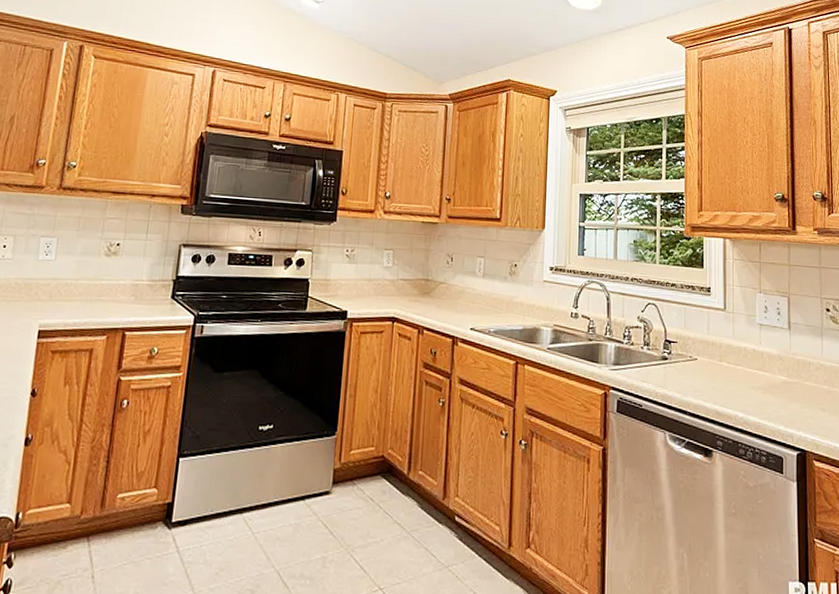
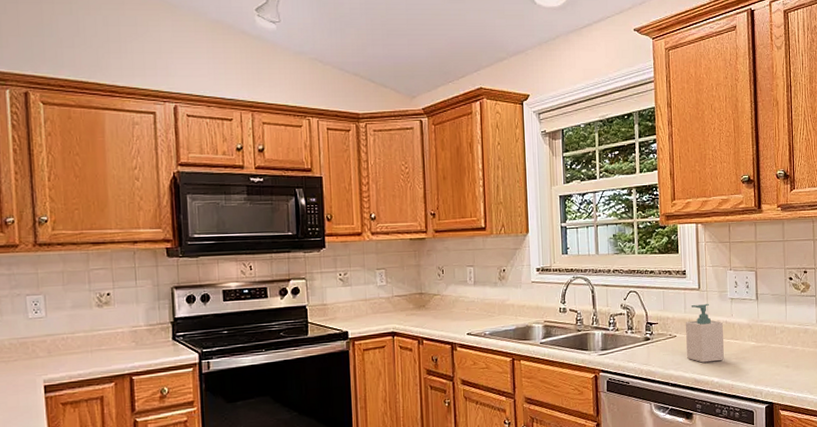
soap bottle: none [708,326,750,394] -> present [686,303,724,363]

